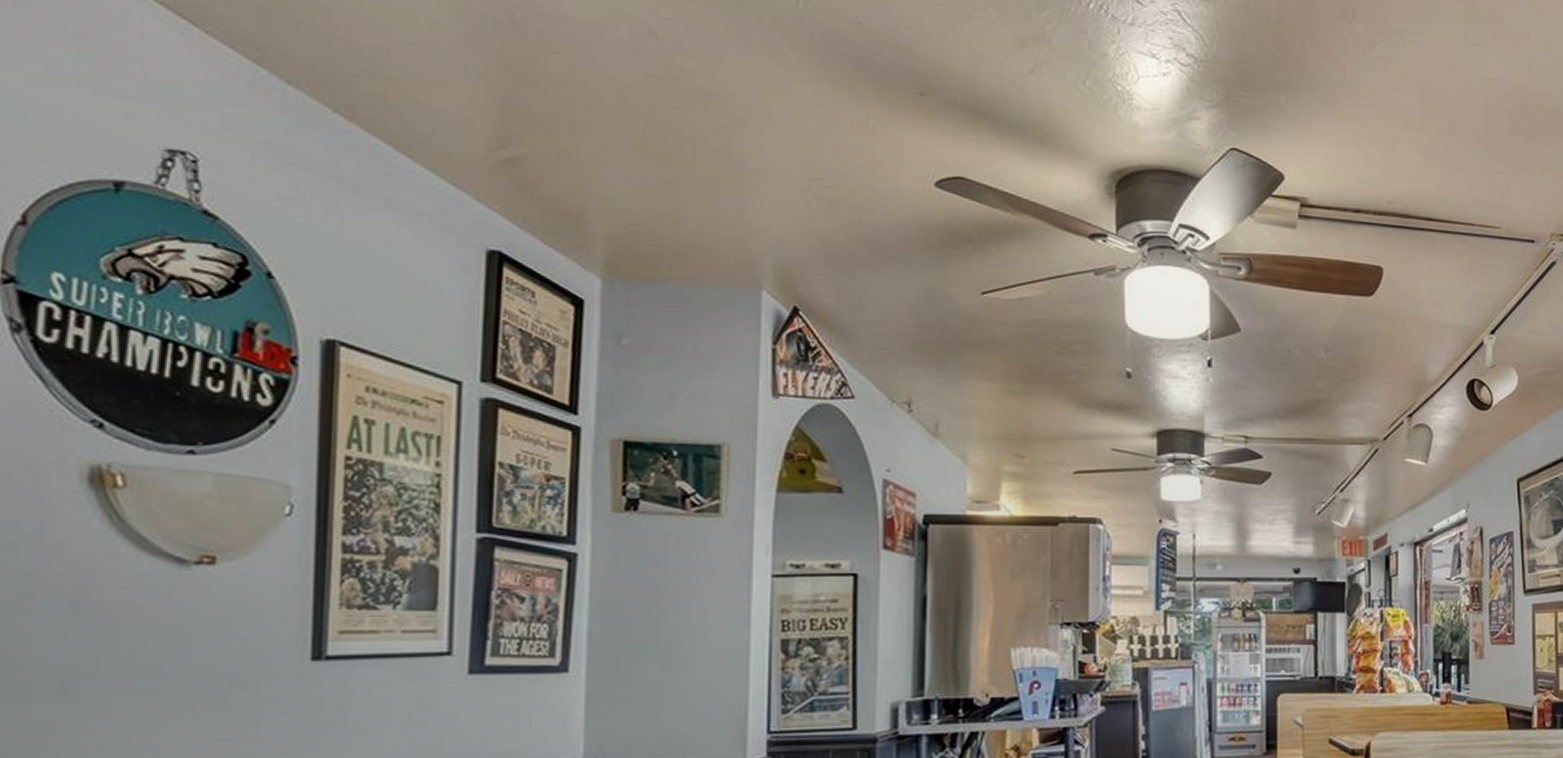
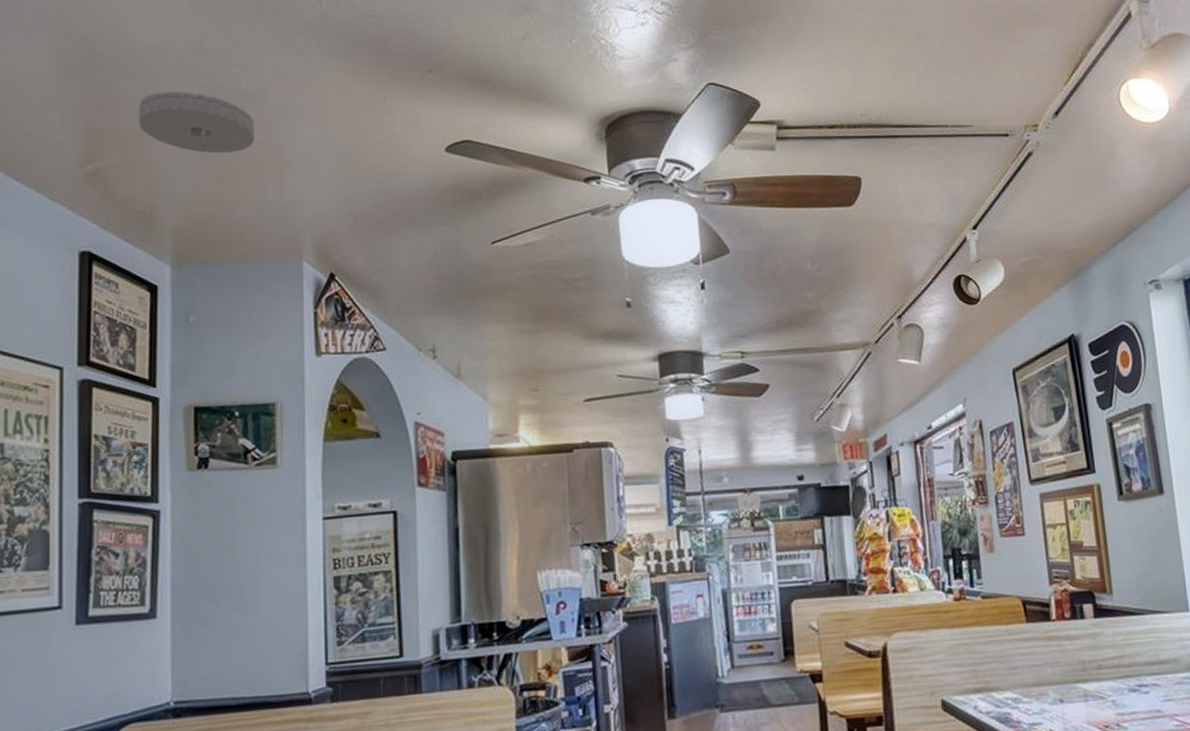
smoke detector: none [568,76,711,157] -> present [139,91,255,154]

